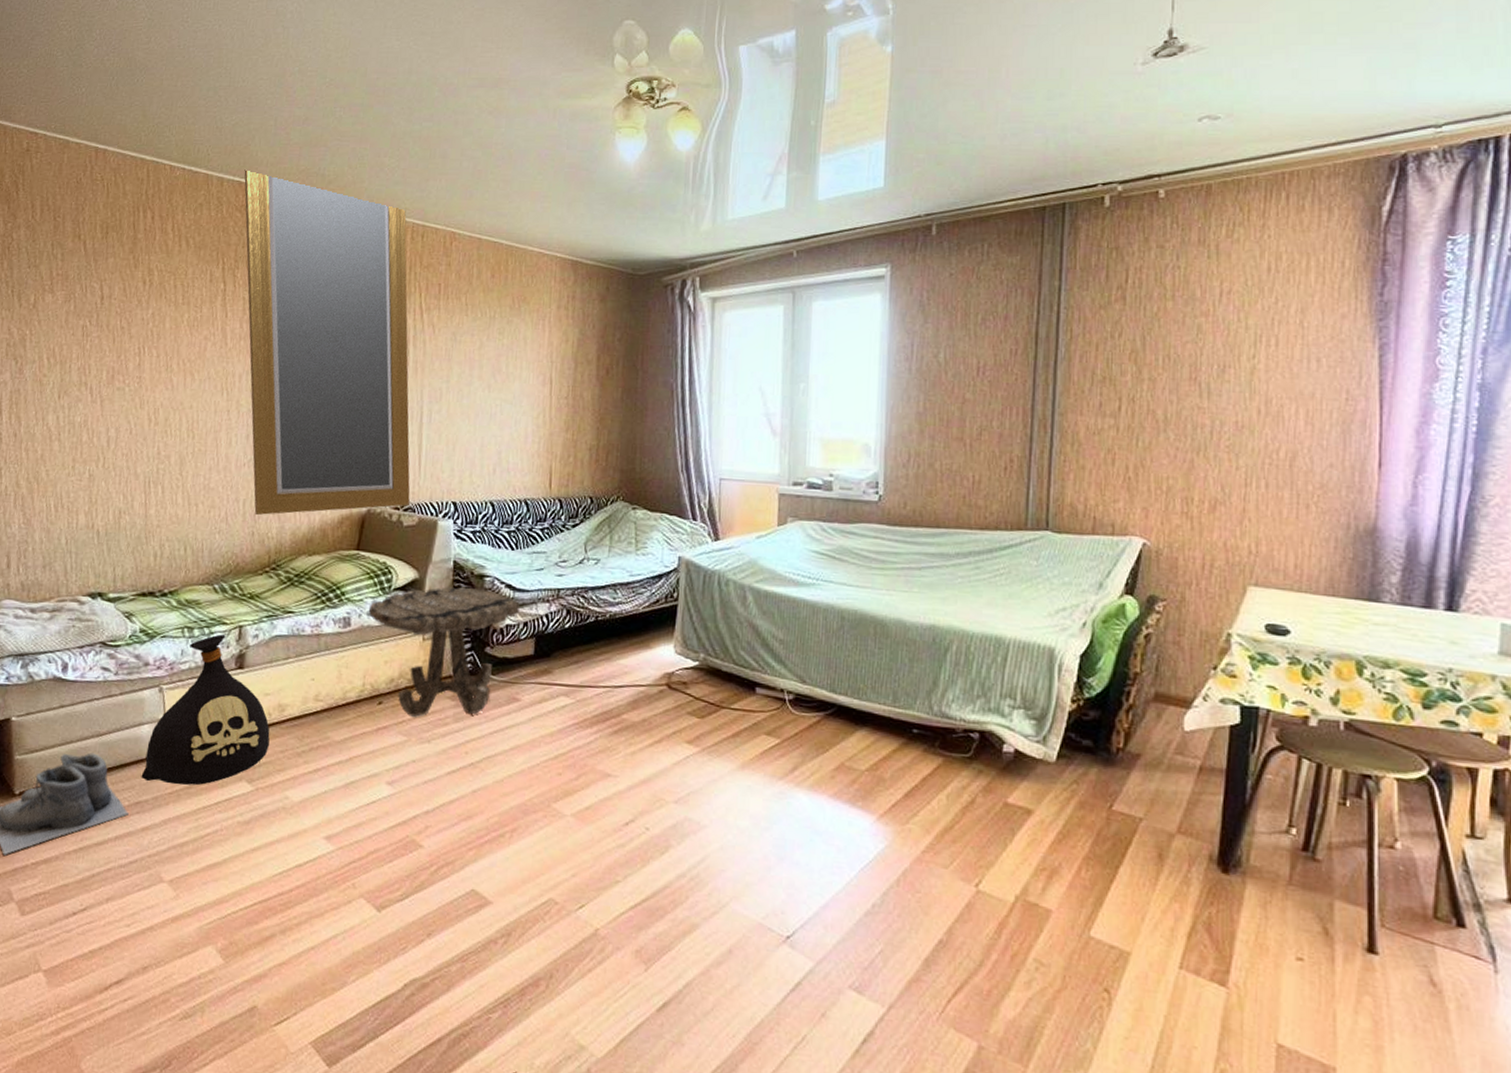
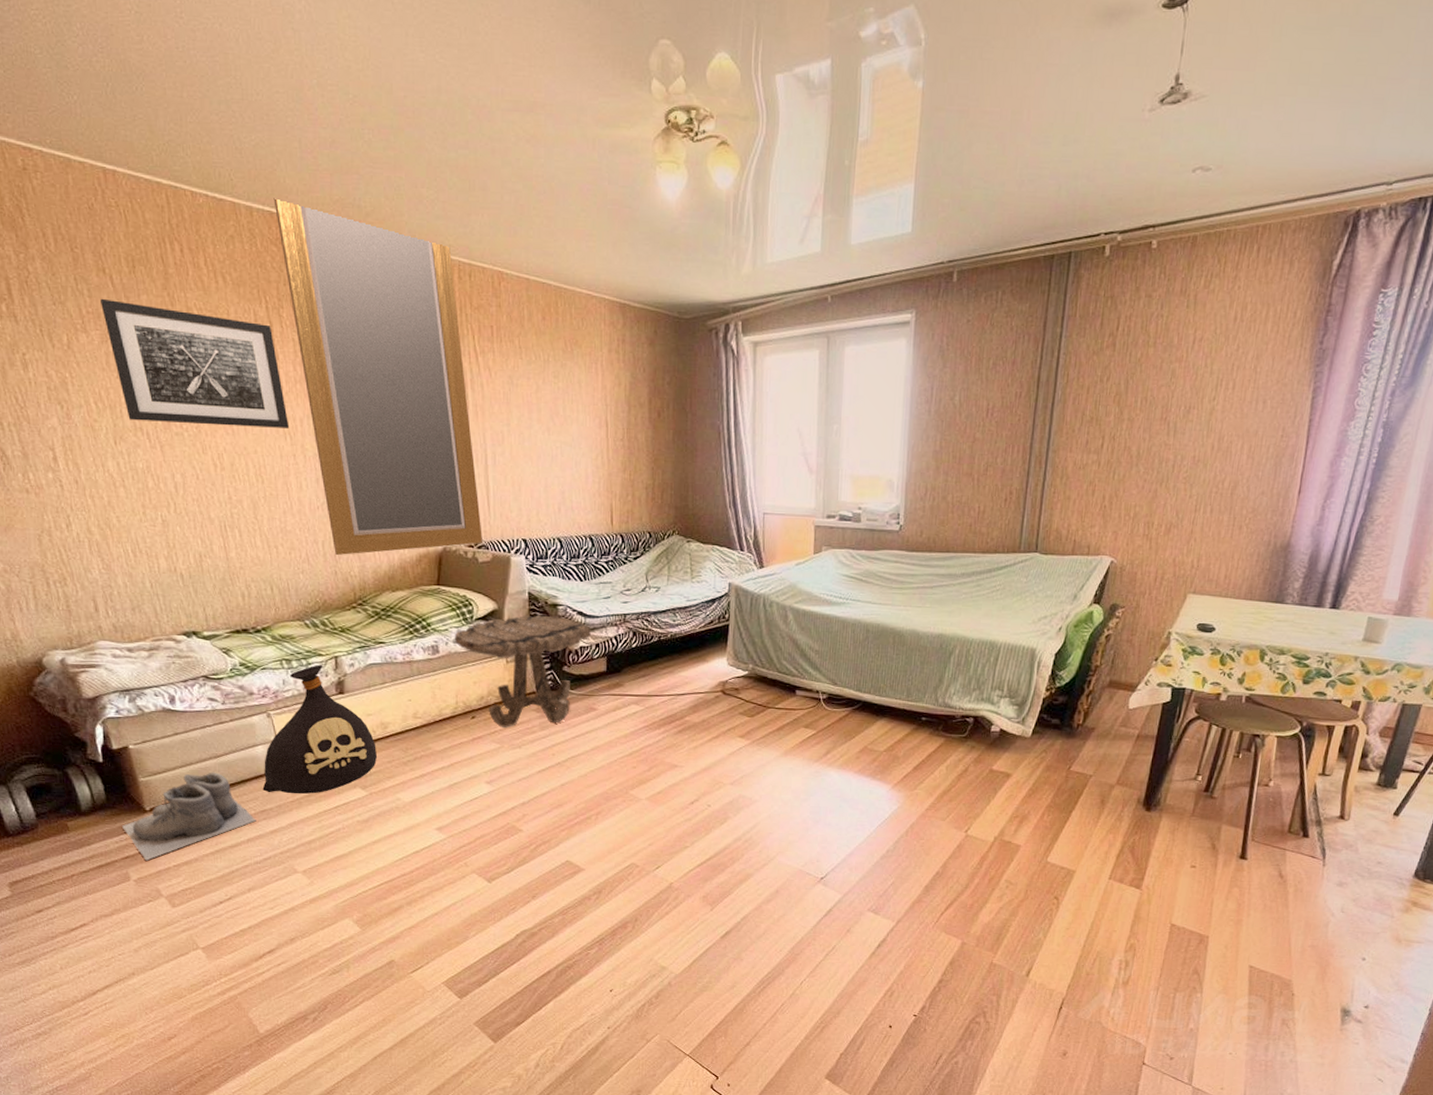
wall art: none [70,261,228,384] -> present [99,298,290,428]

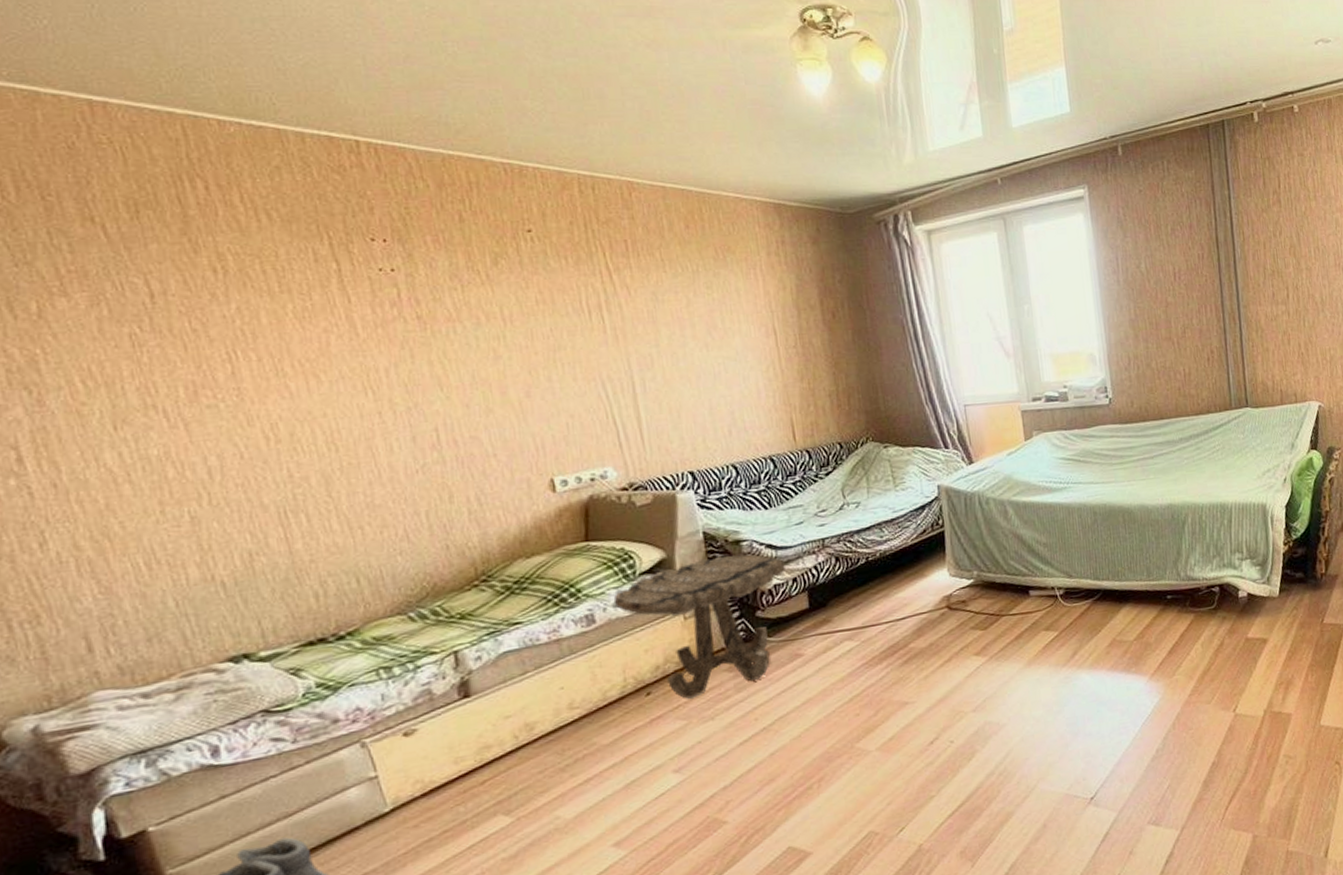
wall art: present [99,298,290,428] -> none [86,252,371,398]
bag: present [262,665,378,794] -> none [360,665,524,849]
home mirror: present [273,198,482,556] -> none [332,121,639,526]

